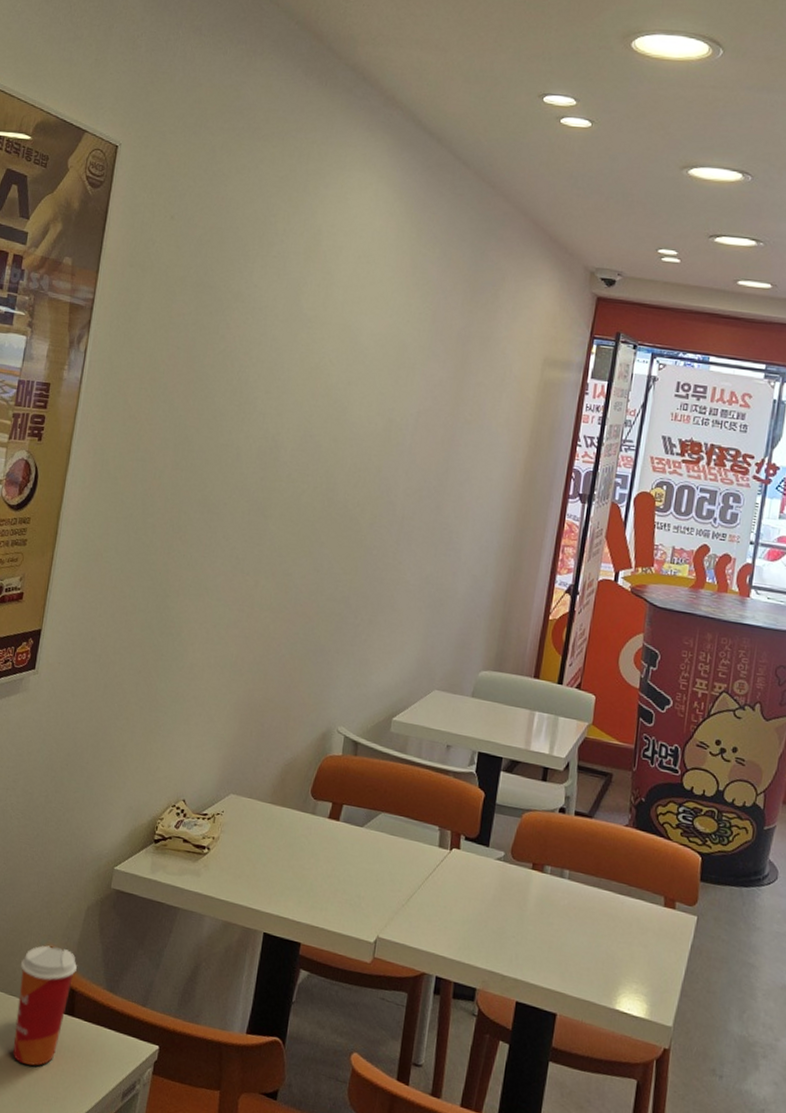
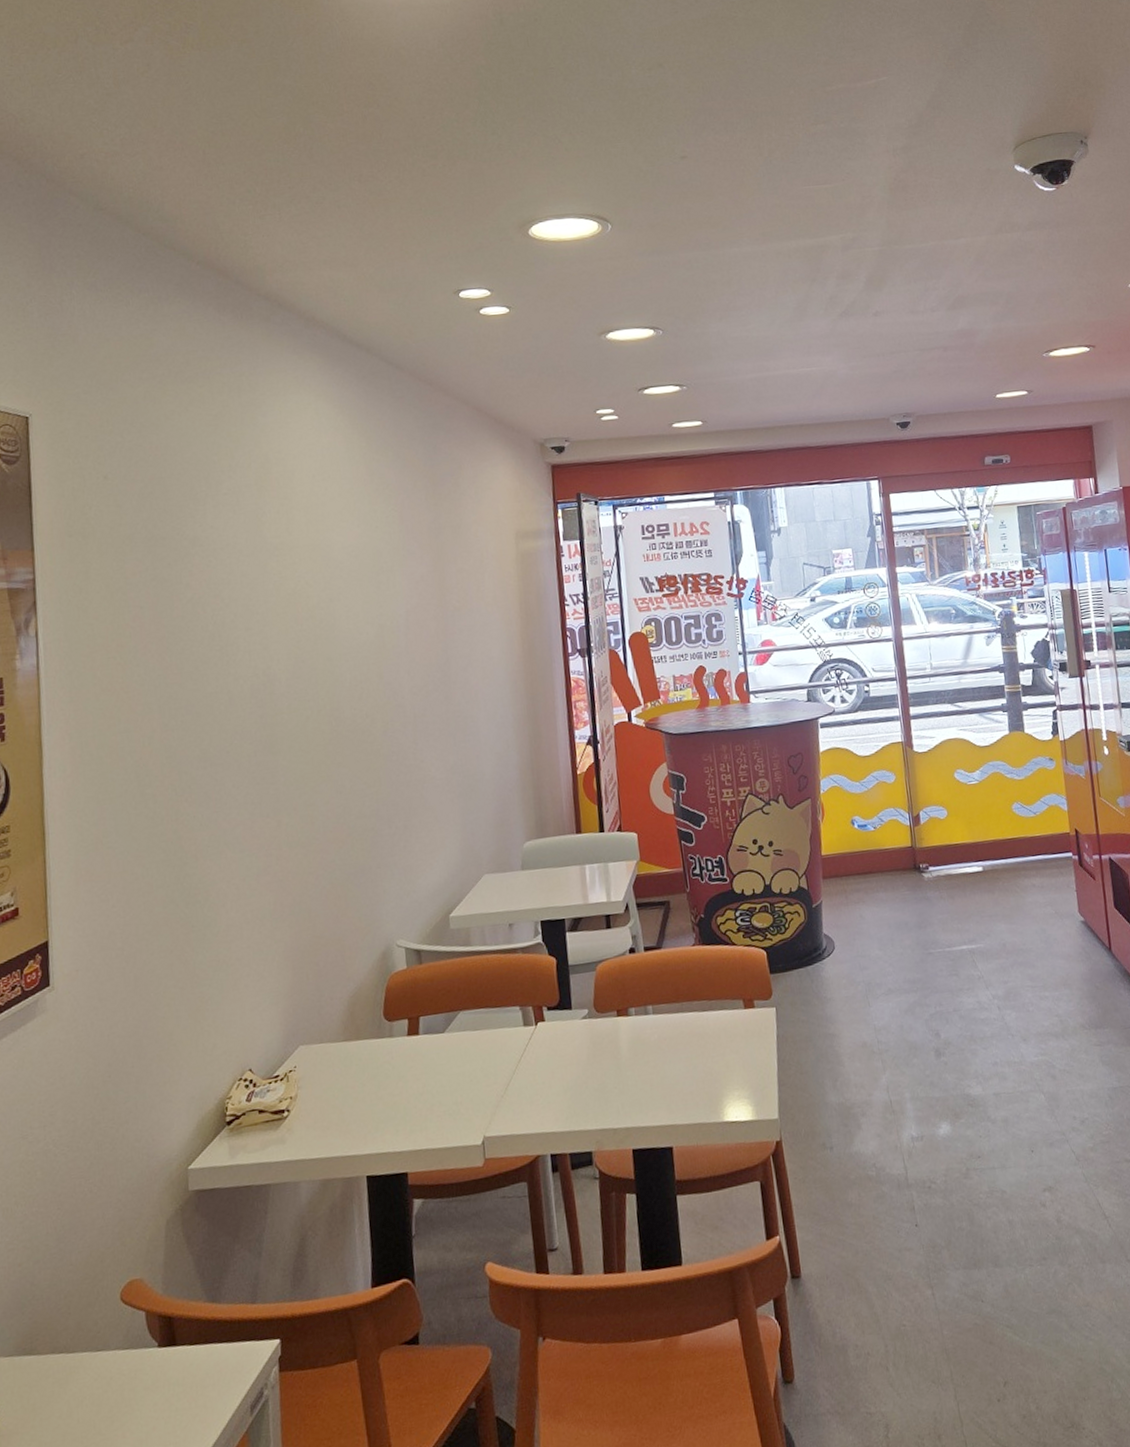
paper cup: present [13,945,77,1066] -> none [101,1275,169,1422]

